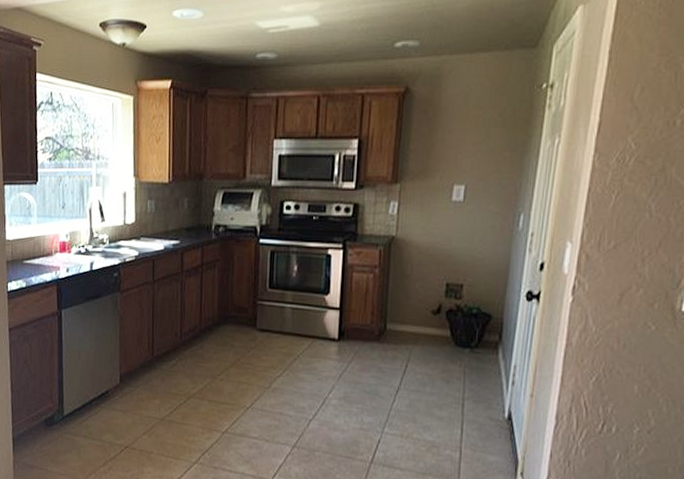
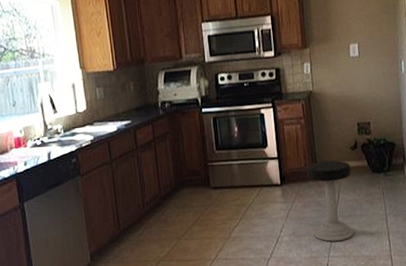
stool: none [368,321,429,418] -> present [306,160,355,242]

